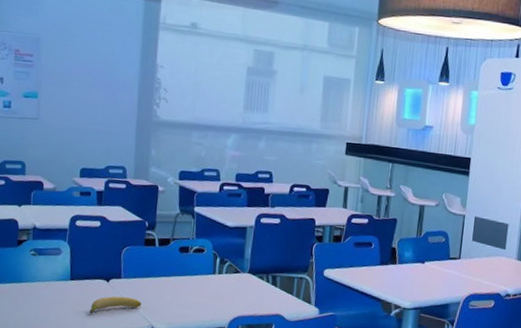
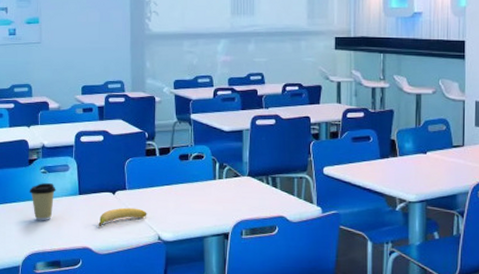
coffee cup: none [16,265,46,305] -> present [29,183,56,221]

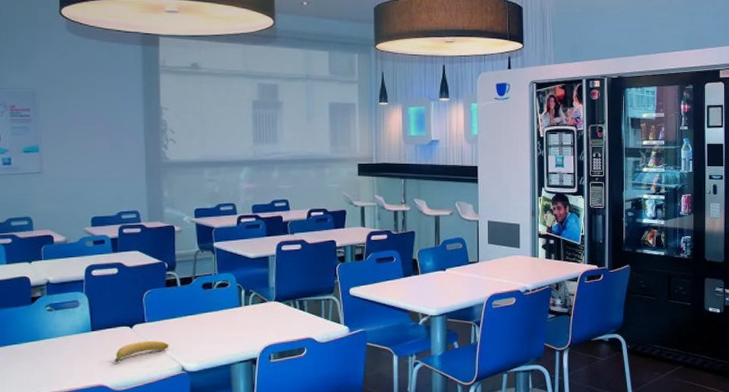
coffee cup: present [29,183,56,221] -> none [32,321,65,362]

